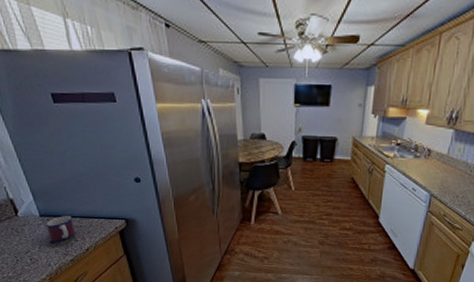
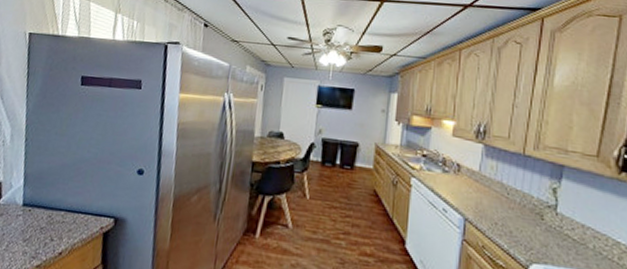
mug: present [45,216,76,243] -> none [22,207,58,241]

